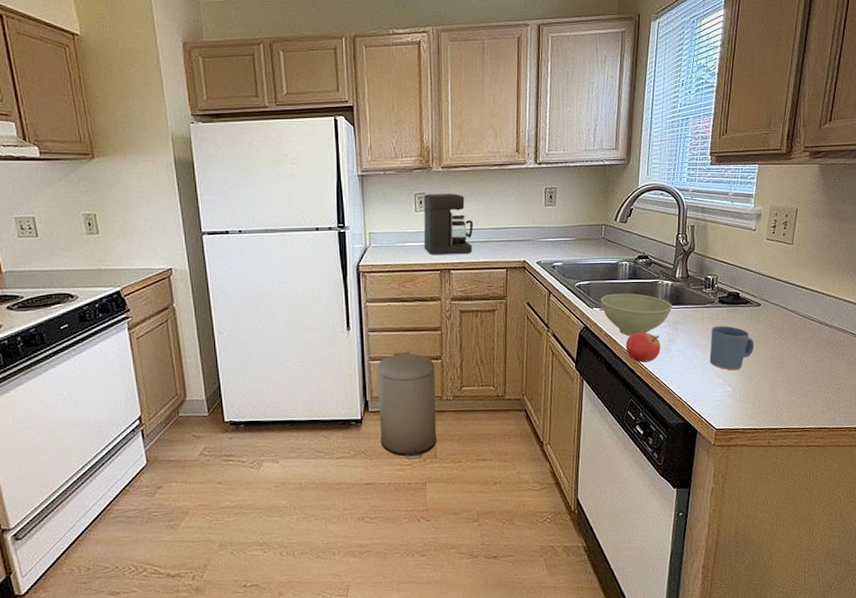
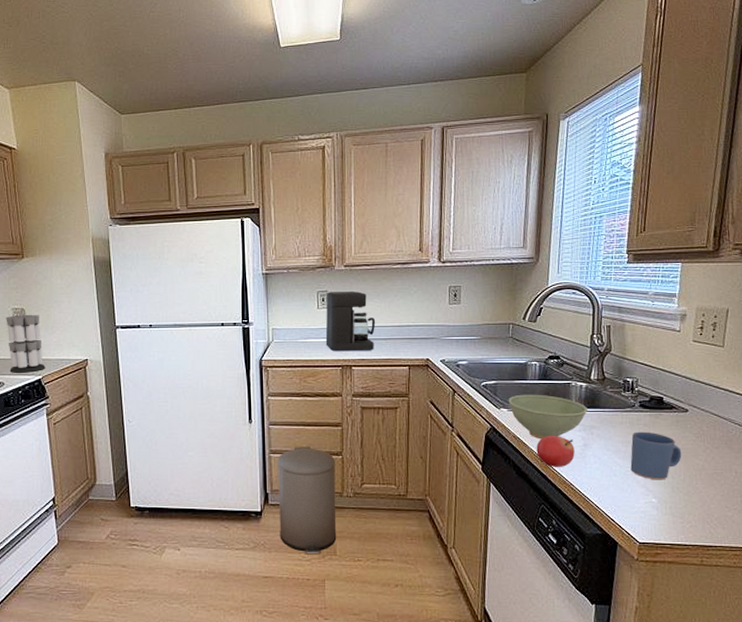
spice rack: none [76,212,125,285] -> present [6,307,46,373]

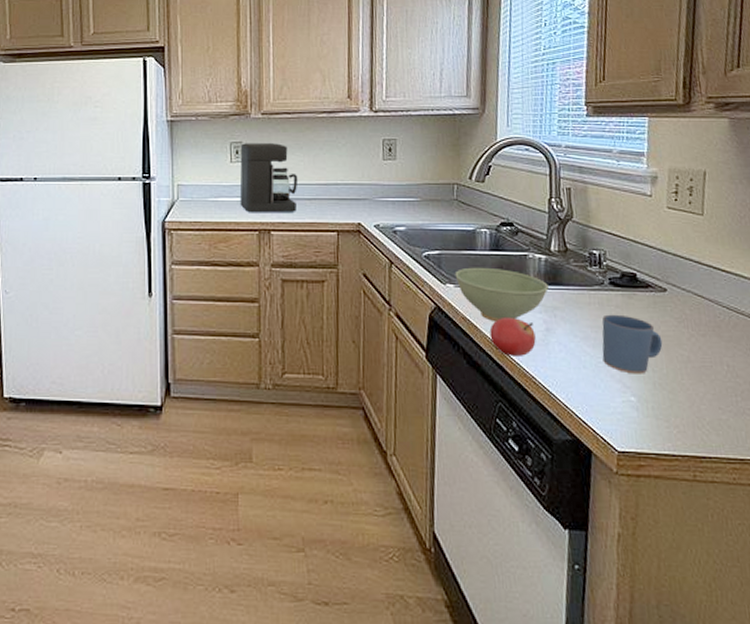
pedal bin: present [277,446,337,555] -> none [182,326,253,461]

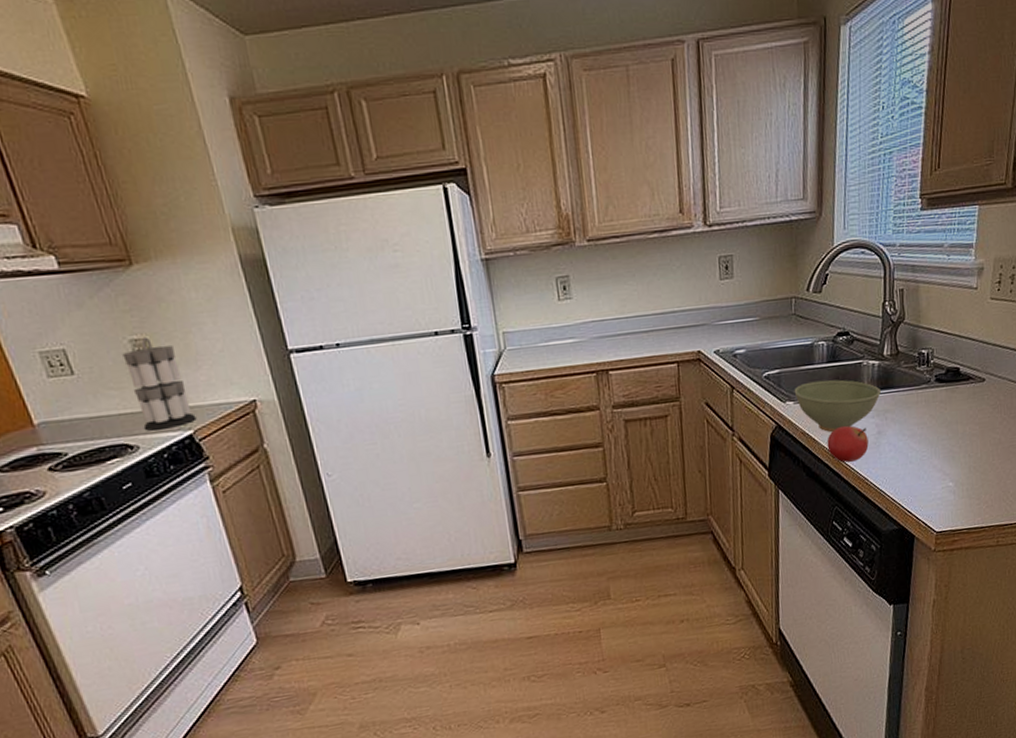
coffee maker: present [239,143,298,213] -> none [568,273,634,354]
mug: present [602,314,663,374] -> none [926,408,979,462]

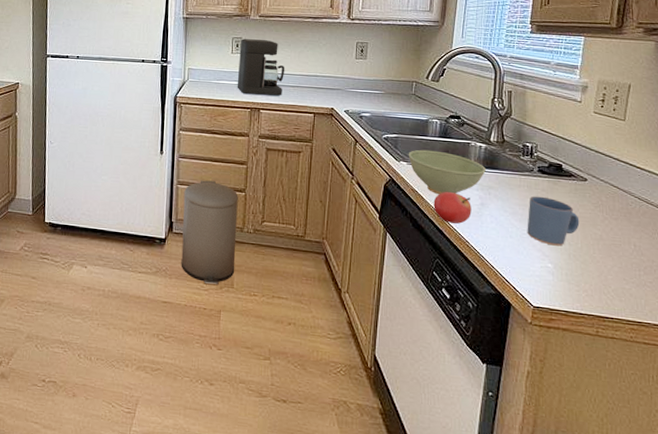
pedal bin: none [528,476,609,604] -> present [181,180,238,286]
coffee maker: none [568,273,634,354] -> present [237,39,285,96]
mug: none [926,408,979,462] -> present [527,196,580,246]

